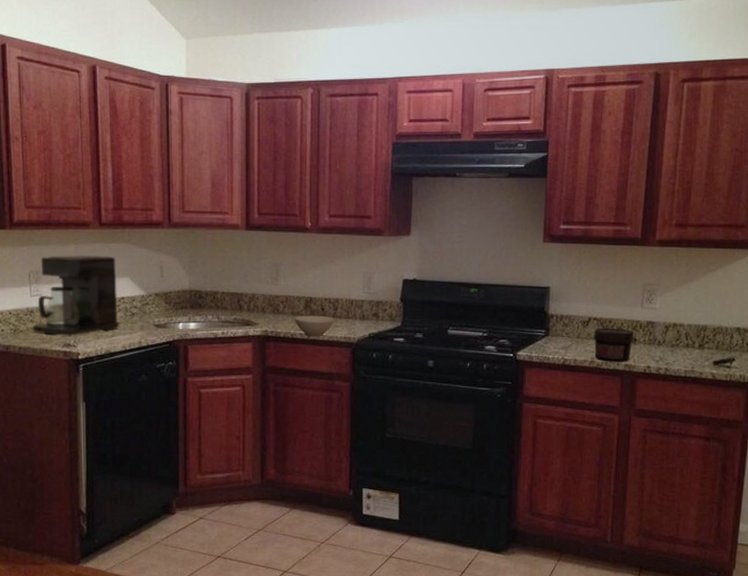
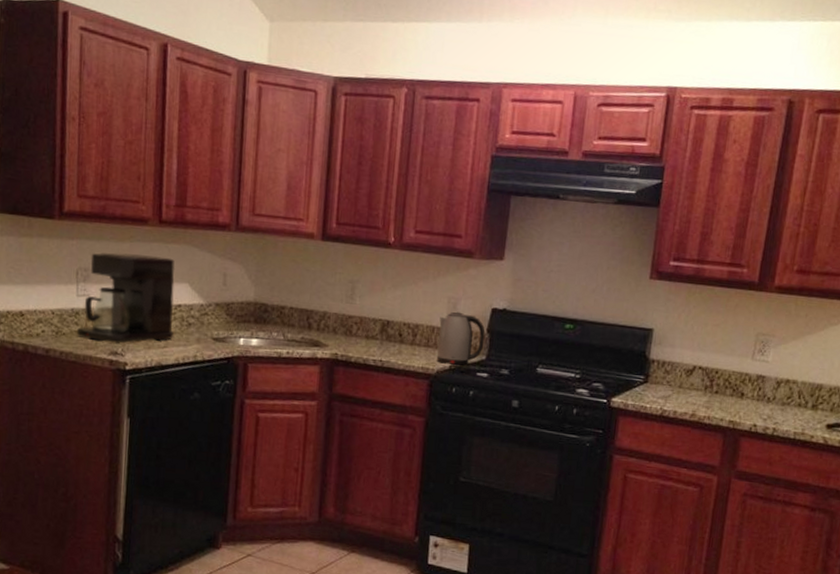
bowl: present [294,315,335,336] -> none [368,340,413,364]
kettle: none [356,285,399,333] -> present [436,311,486,365]
jar: present [593,327,634,363] -> none [696,378,742,419]

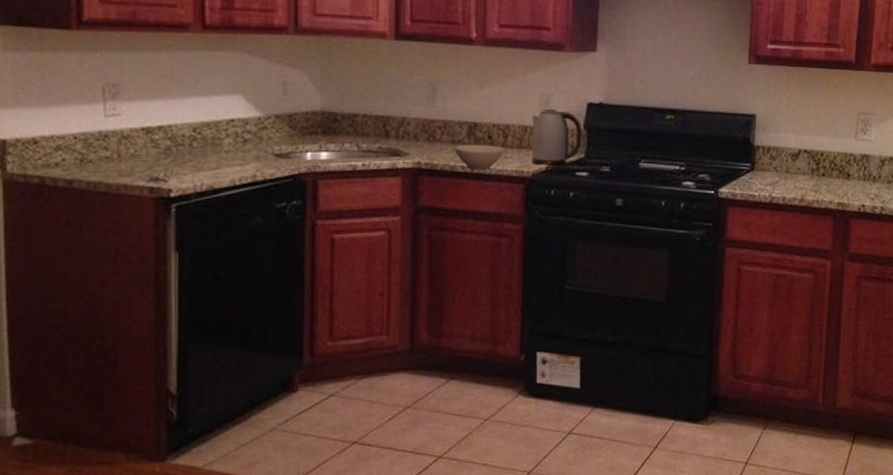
coffee maker: present [77,252,175,344] -> none [107,64,227,168]
bowl: none [368,340,413,364] -> present [454,144,505,169]

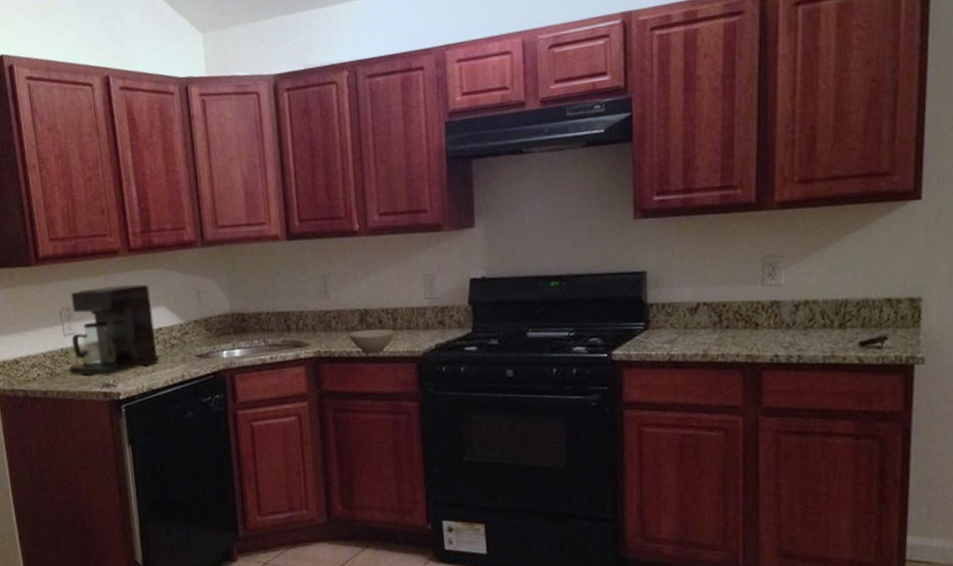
coffee maker: none [107,64,227,168] -> present [69,284,159,376]
kettle: present [531,108,582,165] -> none [418,288,468,344]

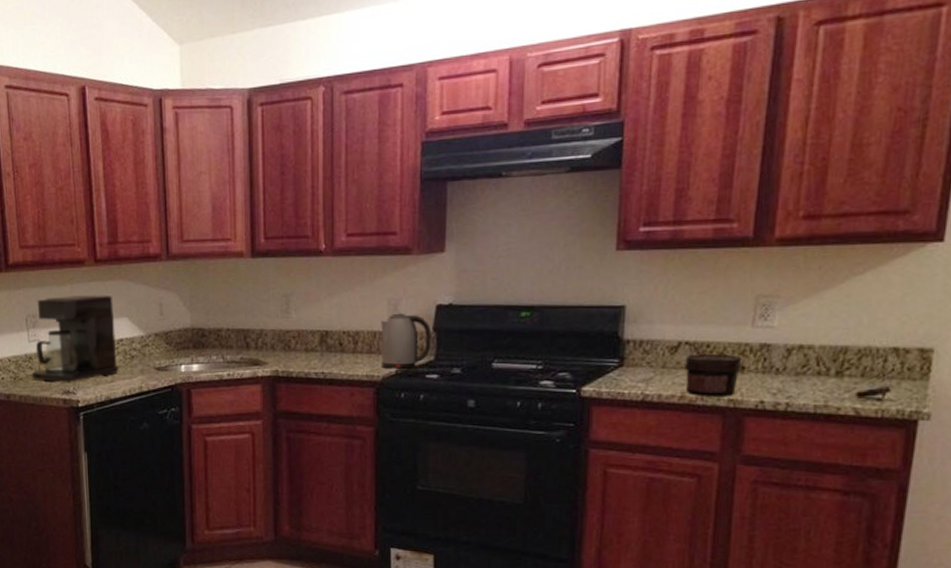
bowl: present [349,329,395,353] -> none [308,351,355,375]
kettle: none [418,288,468,344] -> present [381,313,432,369]
jar: none [704,312,756,355] -> present [685,353,742,398]

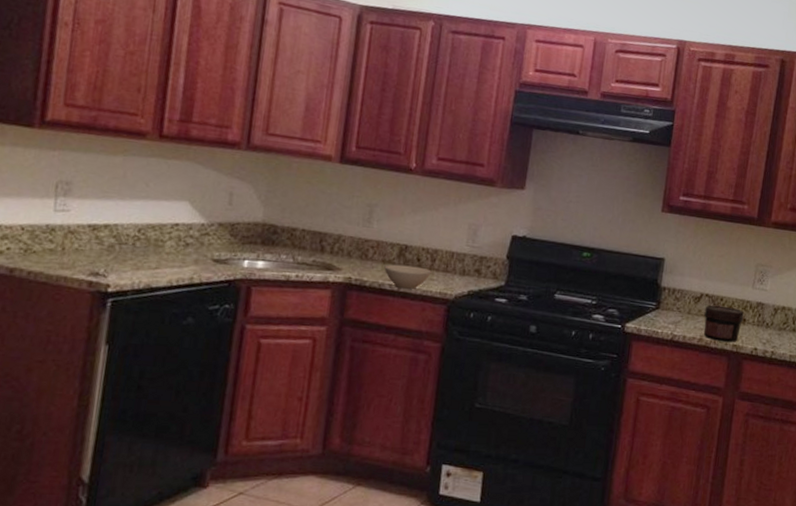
coffee maker: present [32,295,119,383] -> none [51,165,175,264]
bowl: none [308,351,355,375] -> present [384,264,432,289]
kettle: present [381,313,432,369] -> none [454,238,505,291]

